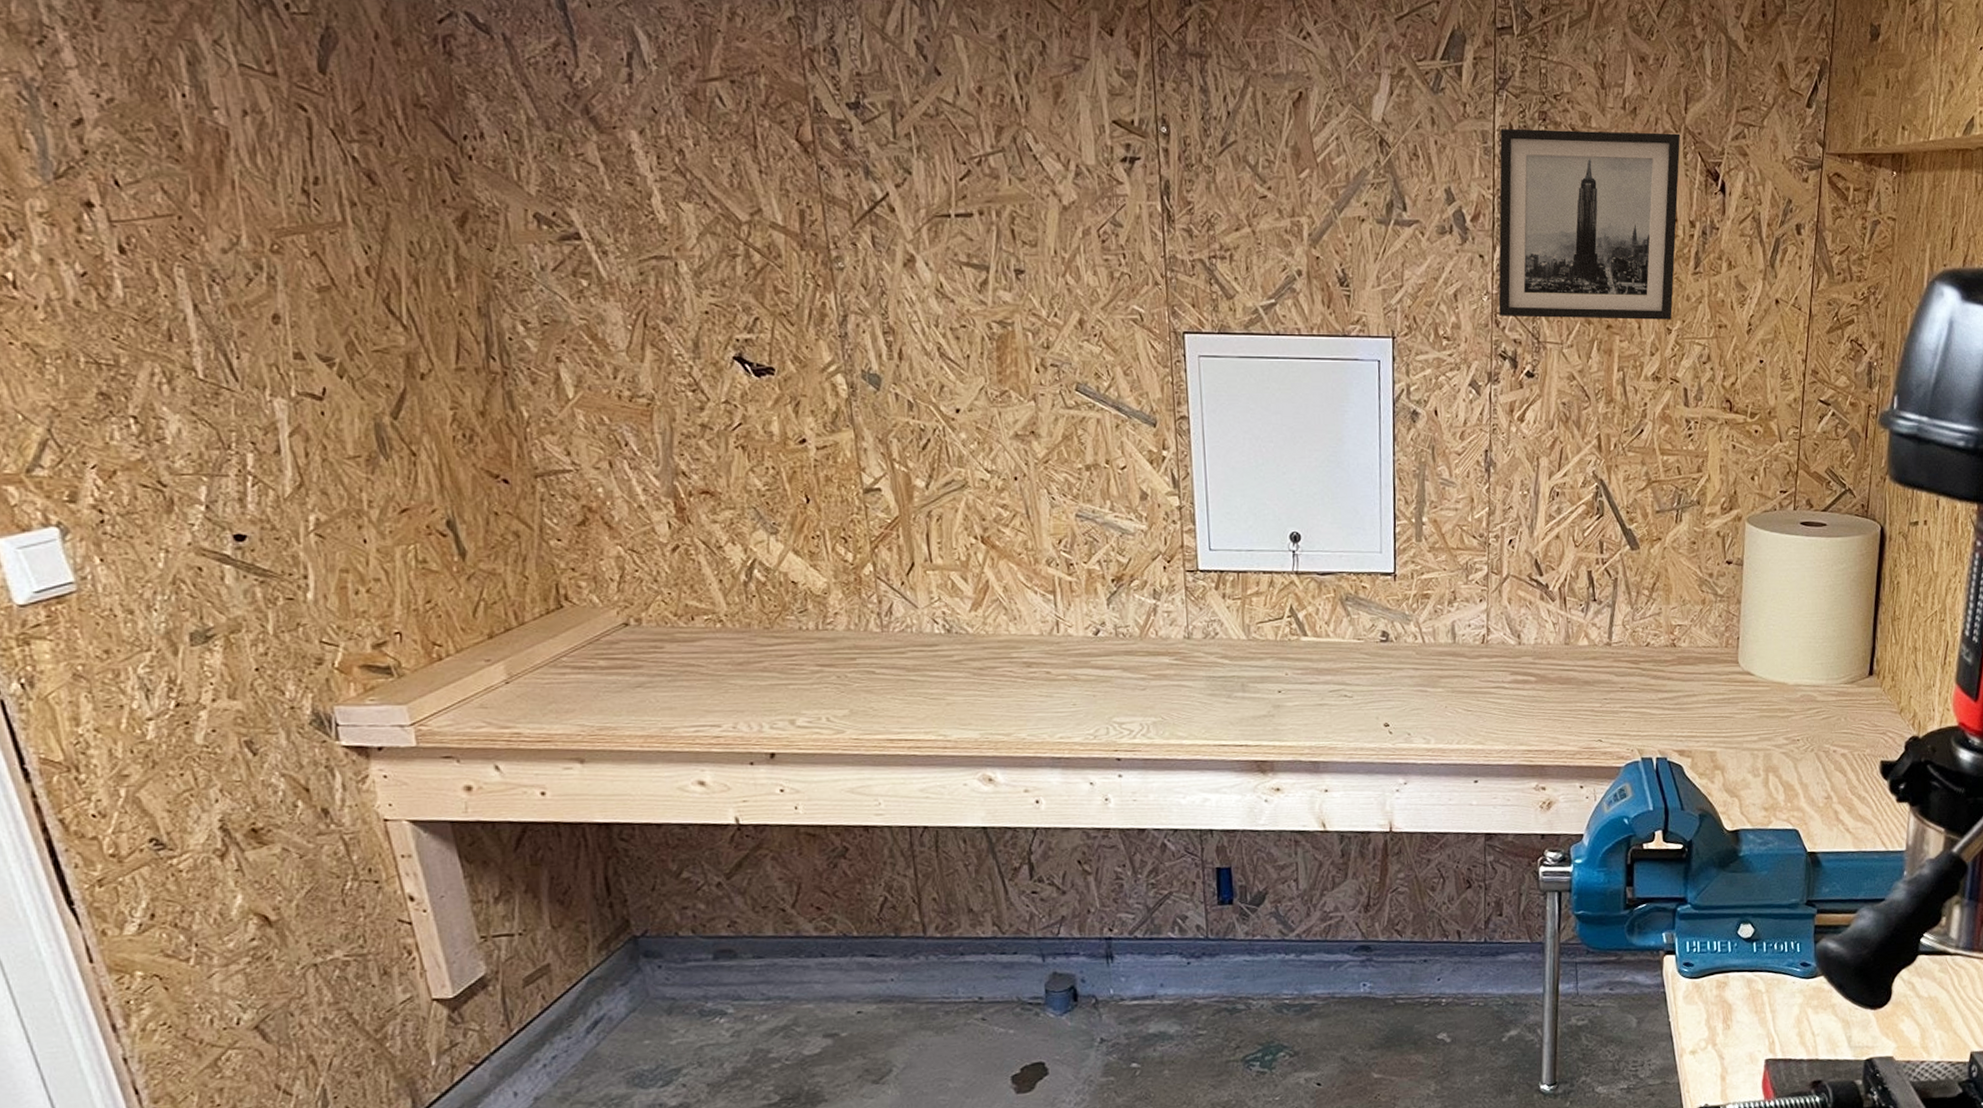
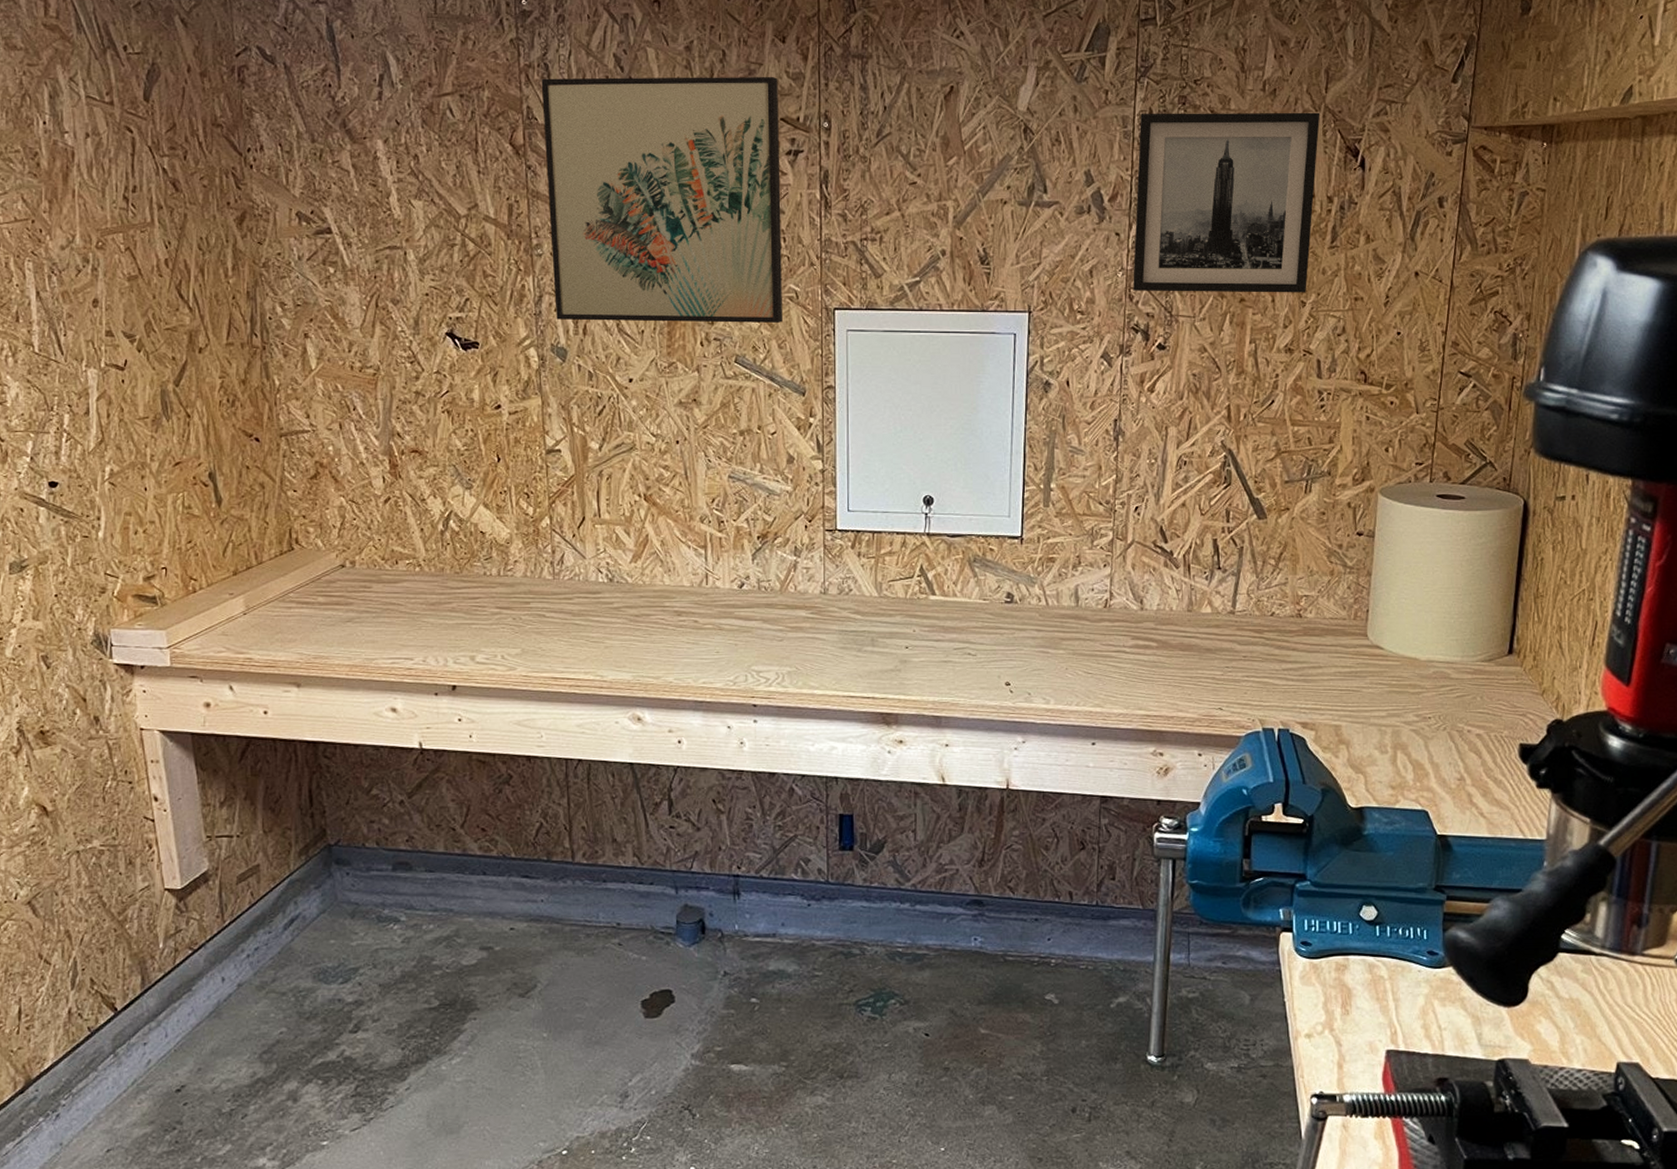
wall art: none [829,65,1127,349] -> present [541,76,782,324]

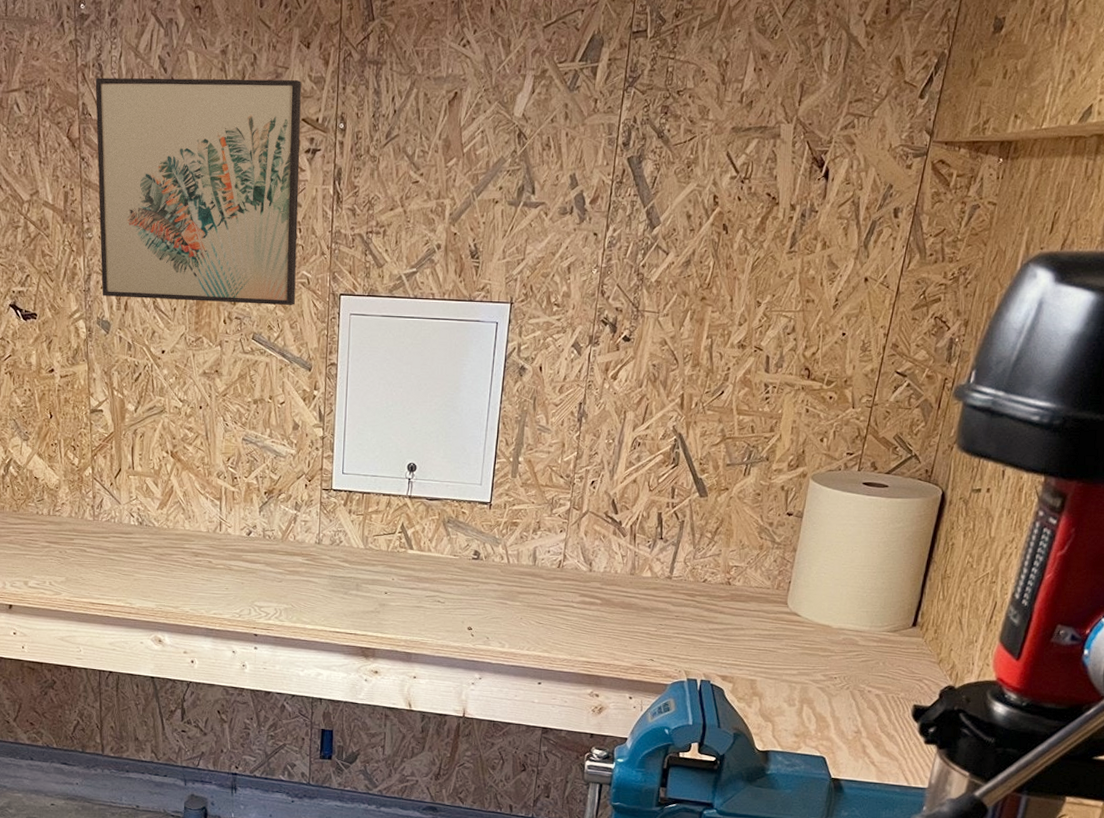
wall art: present [1133,112,1320,293] -> none [605,121,792,294]

